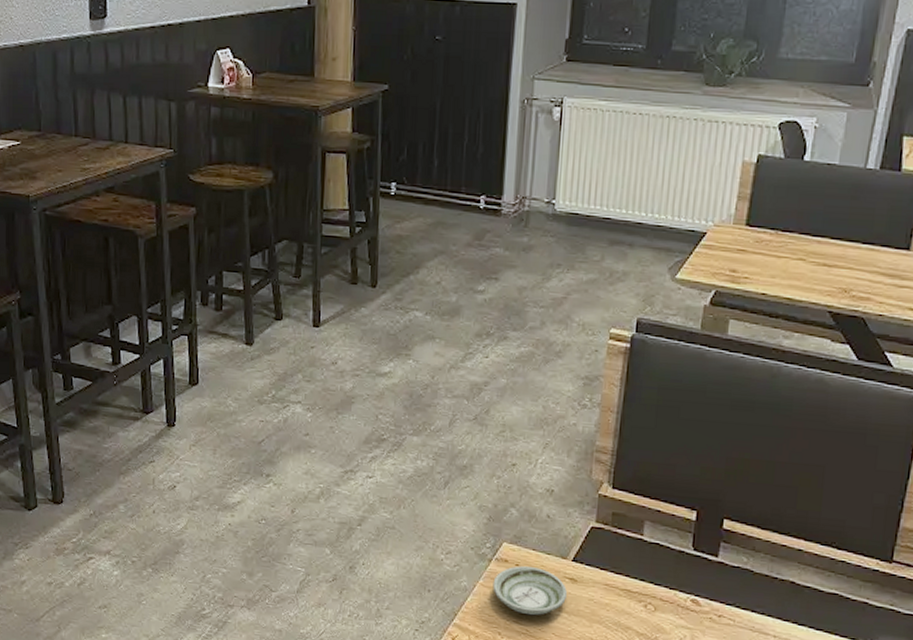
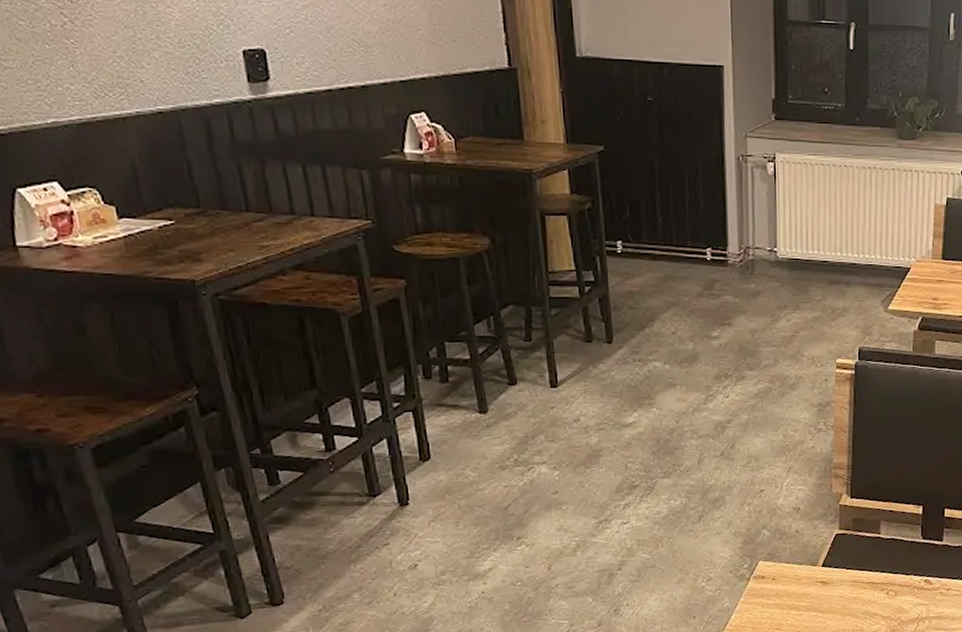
saucer: present [492,566,568,615] -> none [753,578,821,621]

